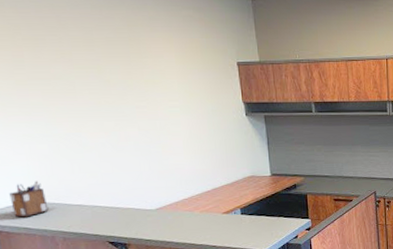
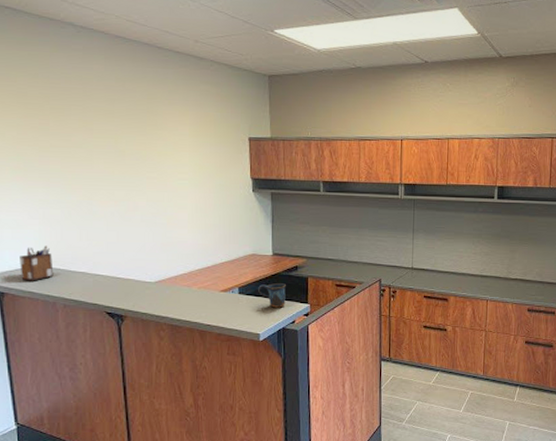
mug: none [260,202,287,225] -> present [258,283,286,308]

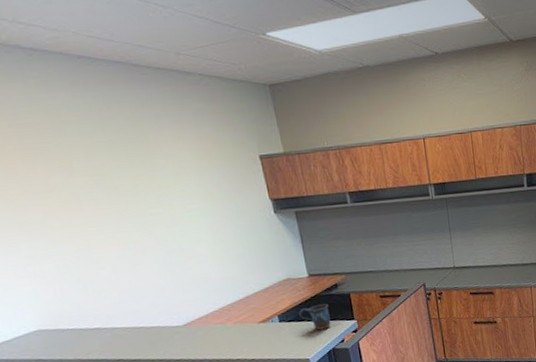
desk organizer: present [20,246,54,281] -> none [15,306,63,349]

